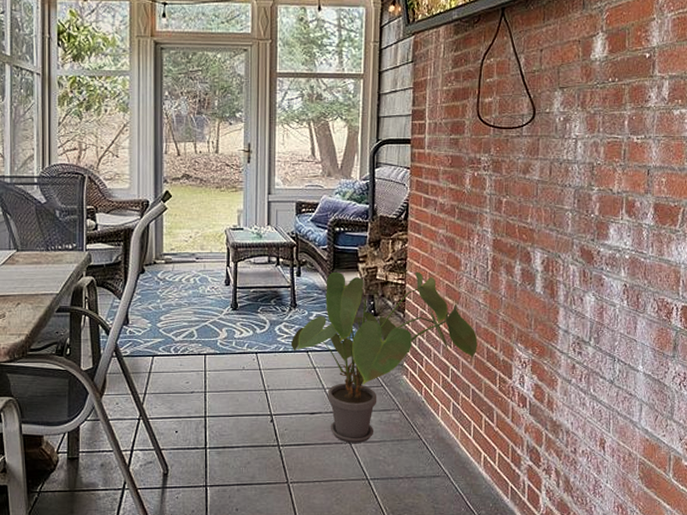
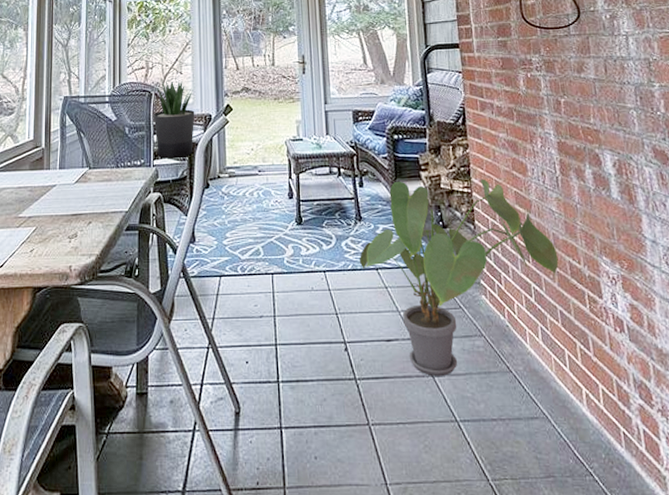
planter: none [86,159,131,244] -> present [153,76,195,159]

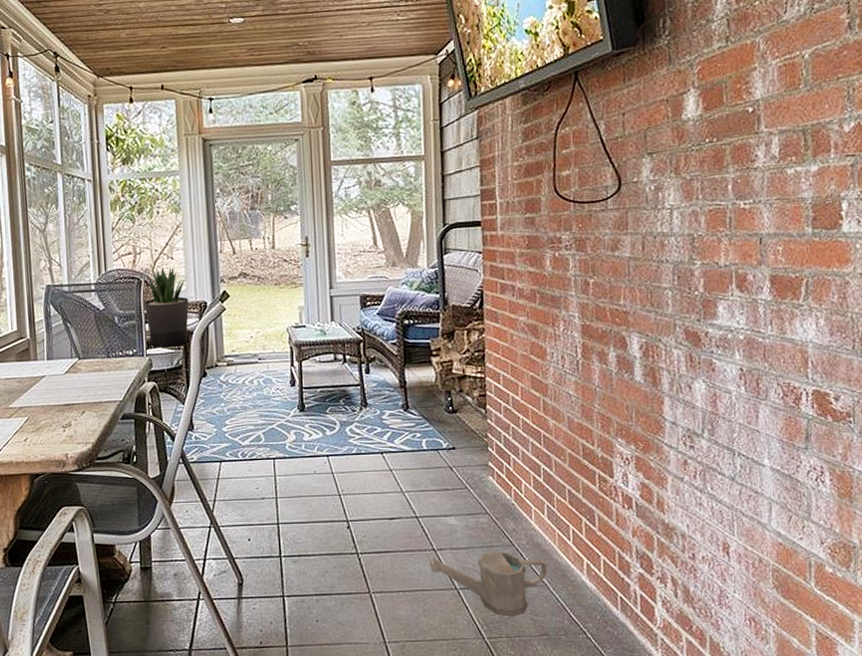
house plant: present [359,178,559,377] -> none [363,363,571,551]
watering can: none [428,377,548,455] -> present [429,550,548,617]

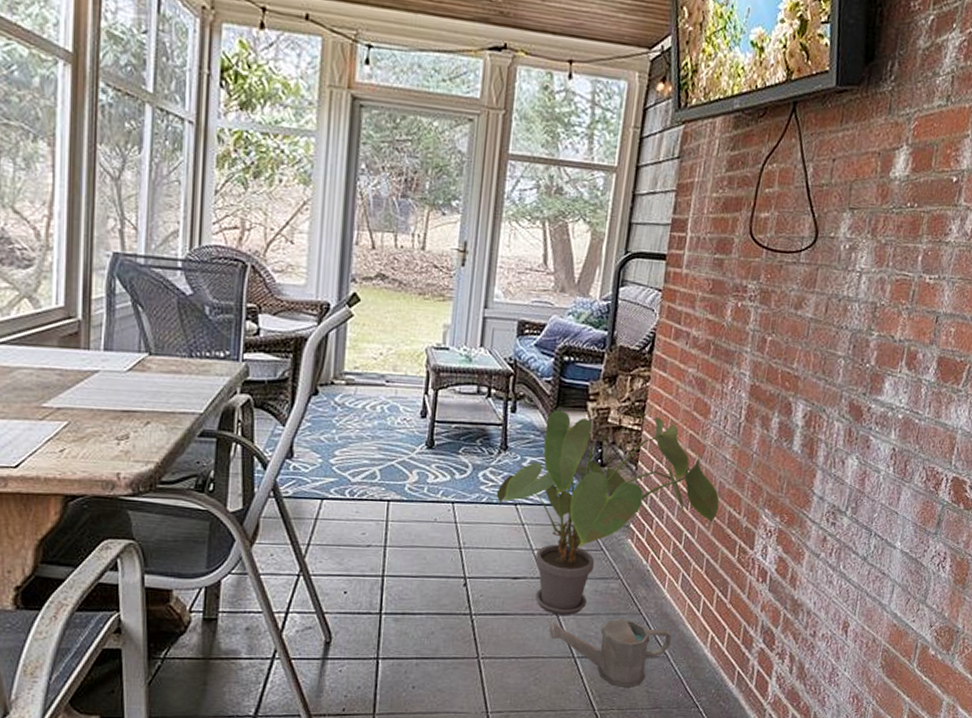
planter: present [144,262,189,348] -> none [246,243,308,355]
house plant: none [363,363,571,551] -> present [496,409,720,616]

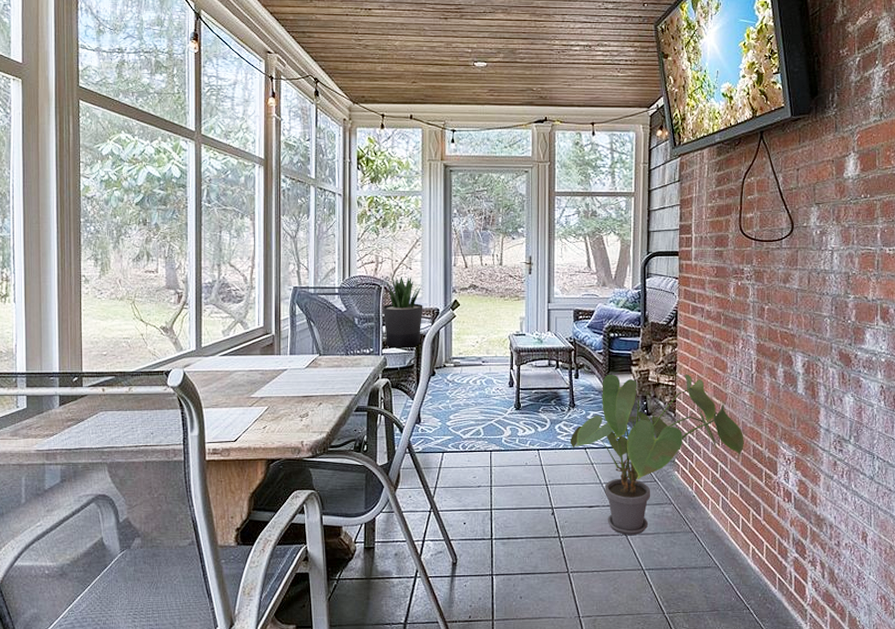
planter: none [246,243,308,355] -> present [382,271,423,348]
watering can: present [549,618,672,689] -> none [621,536,720,595]

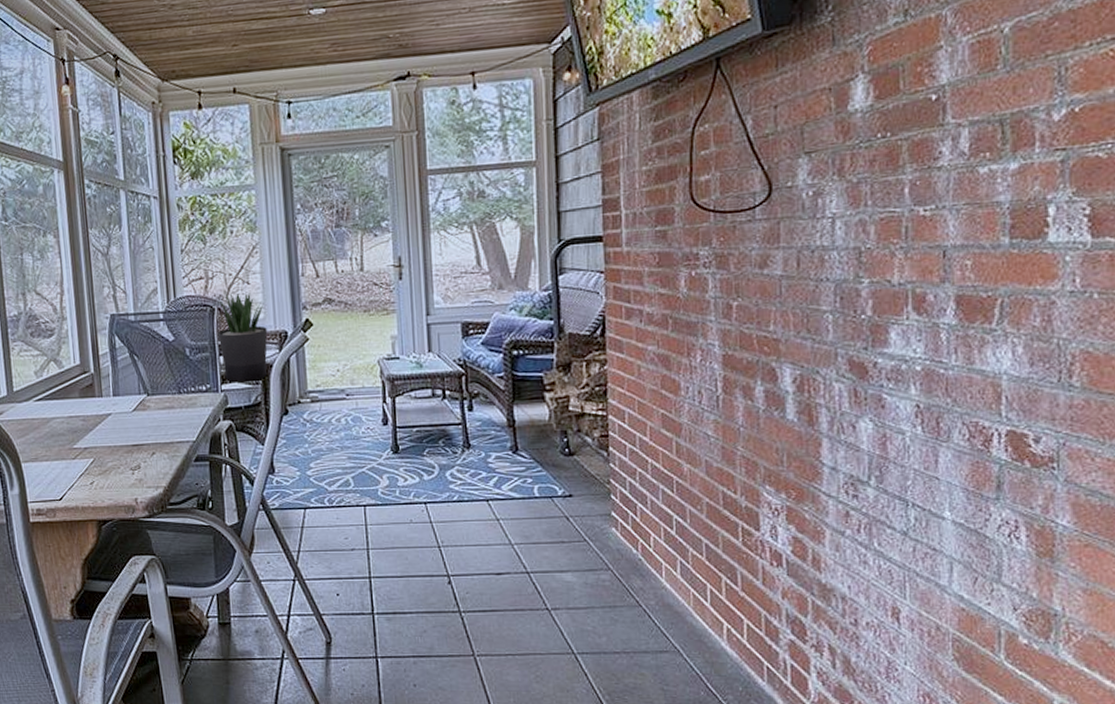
house plant: present [570,374,744,536] -> none [466,399,710,611]

